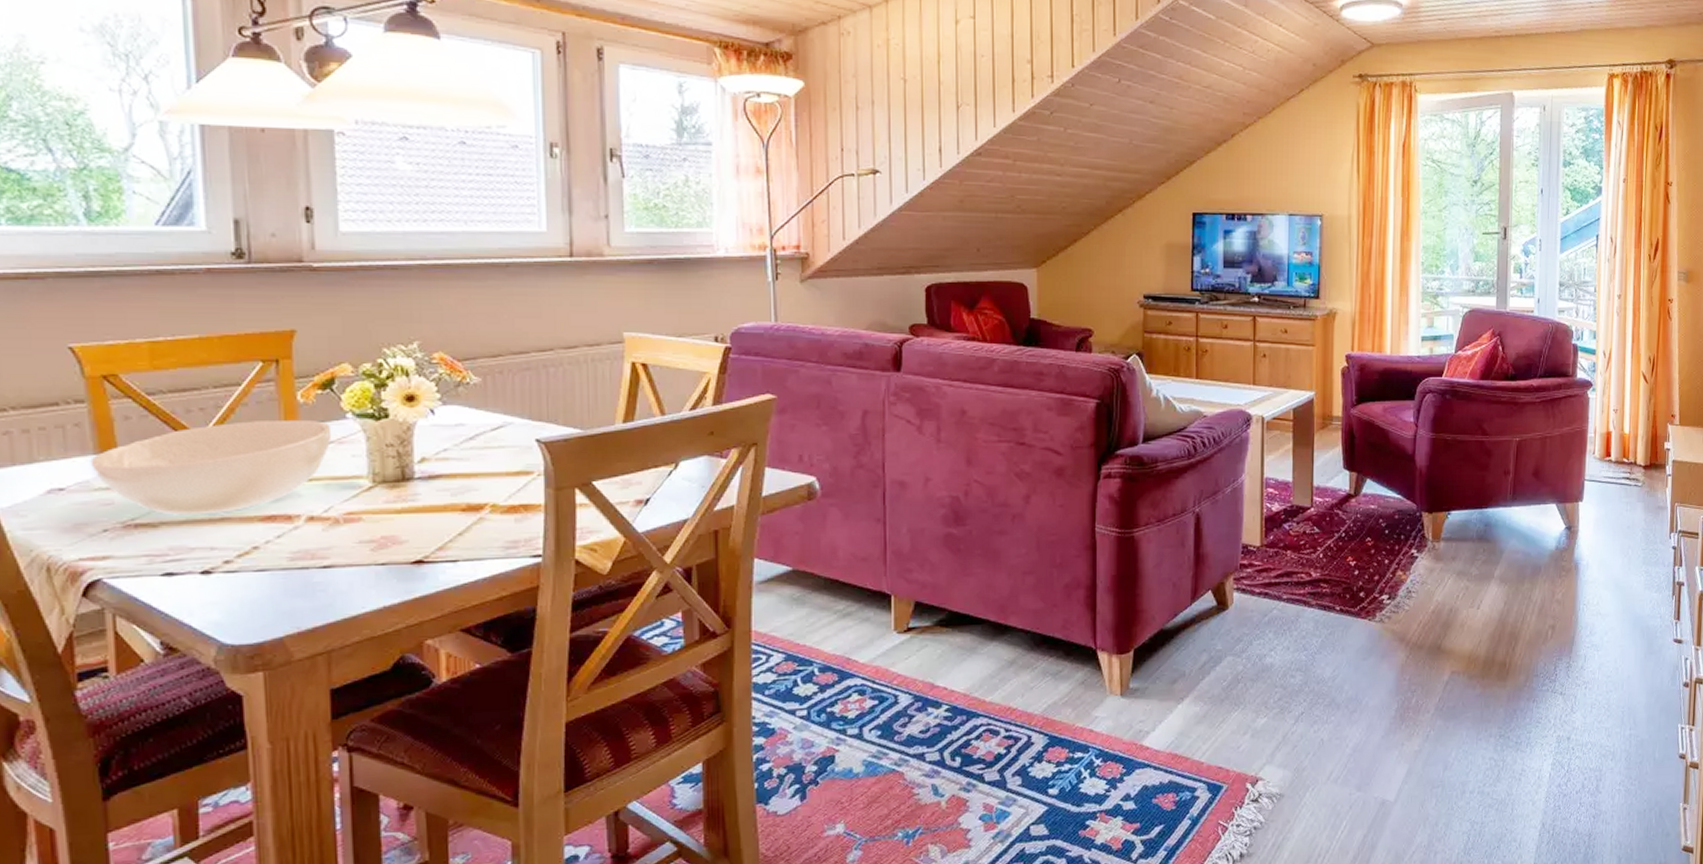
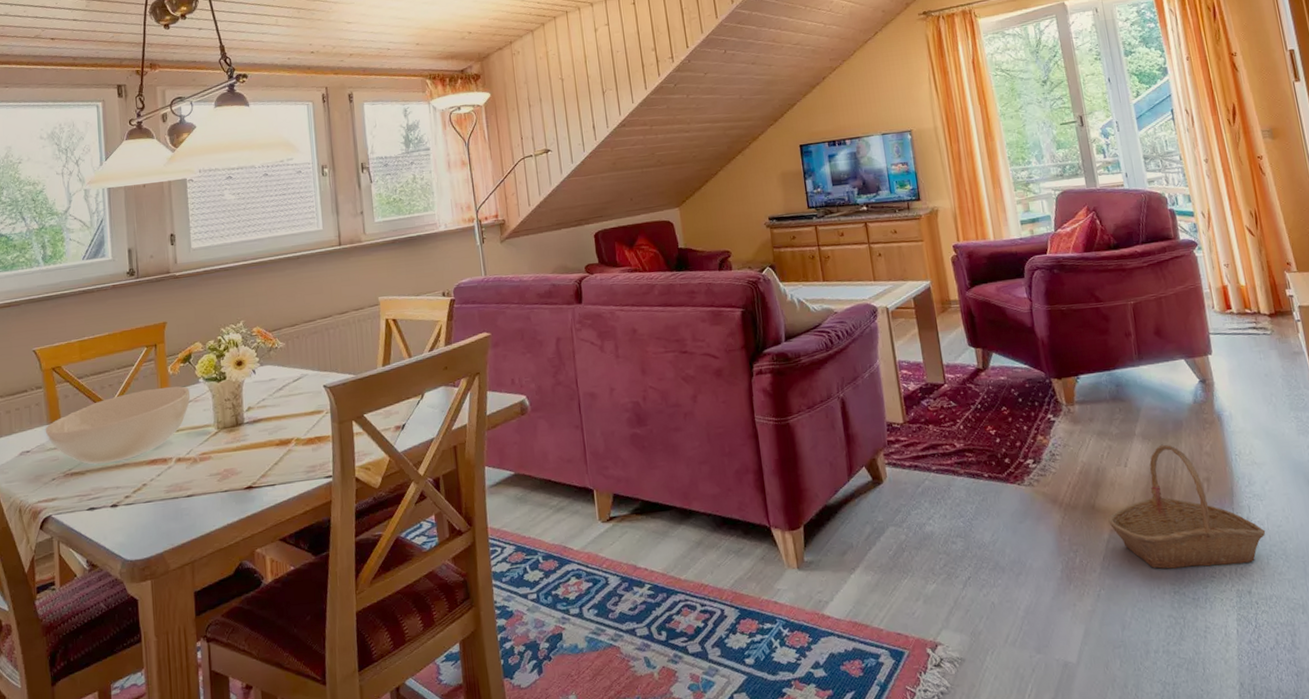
basket: none [1451,589,1595,713] -> present [1108,444,1266,569]

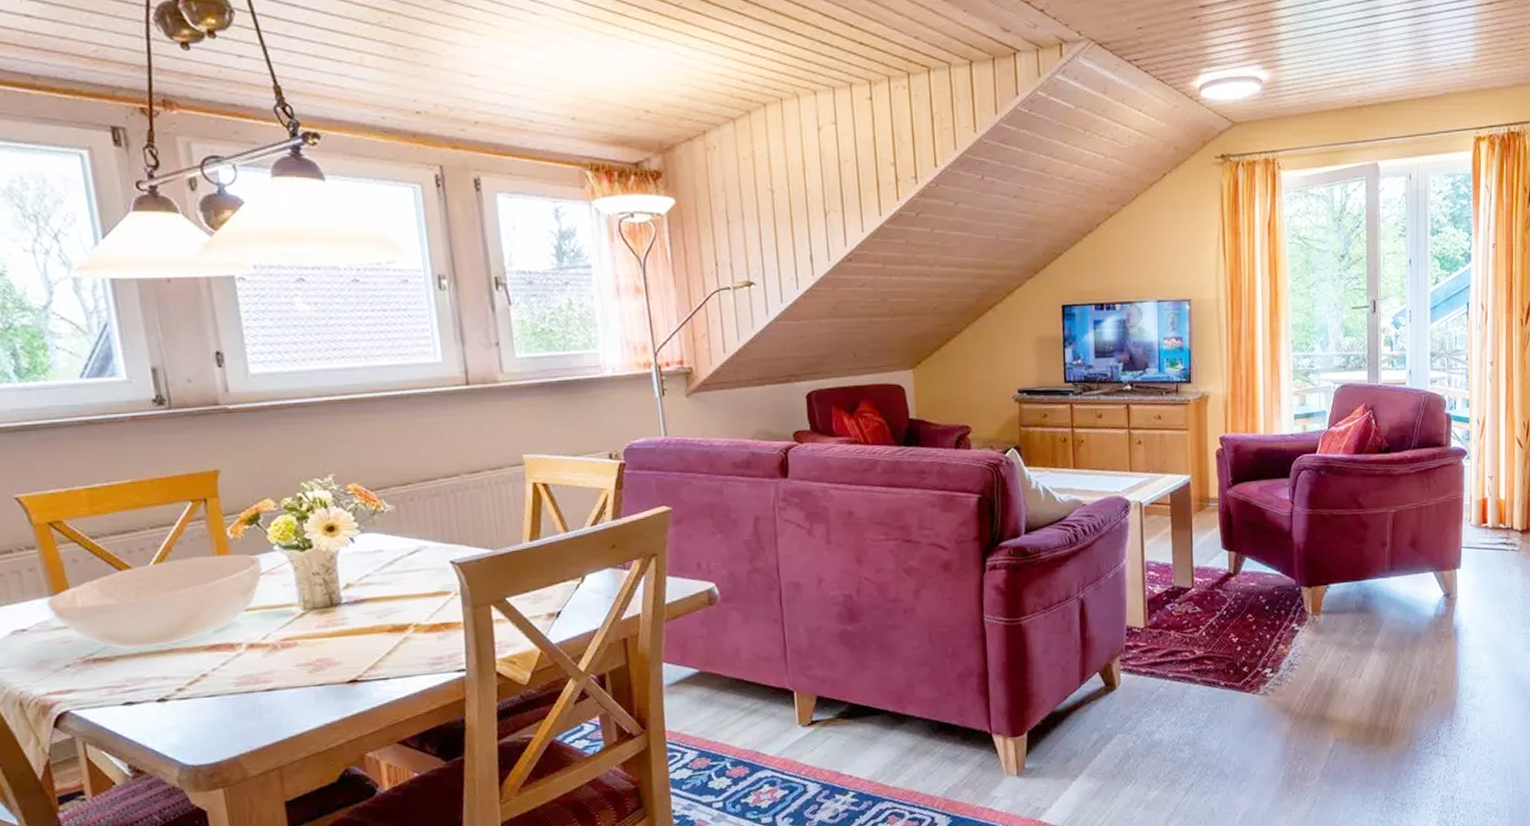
basket: present [1108,444,1266,569] -> none [1335,656,1478,776]

